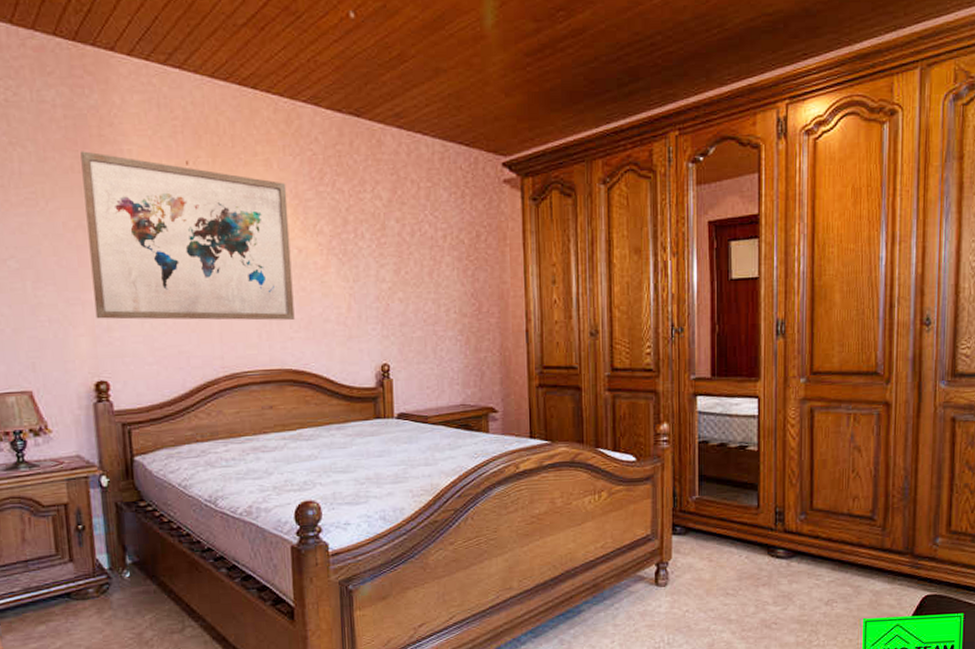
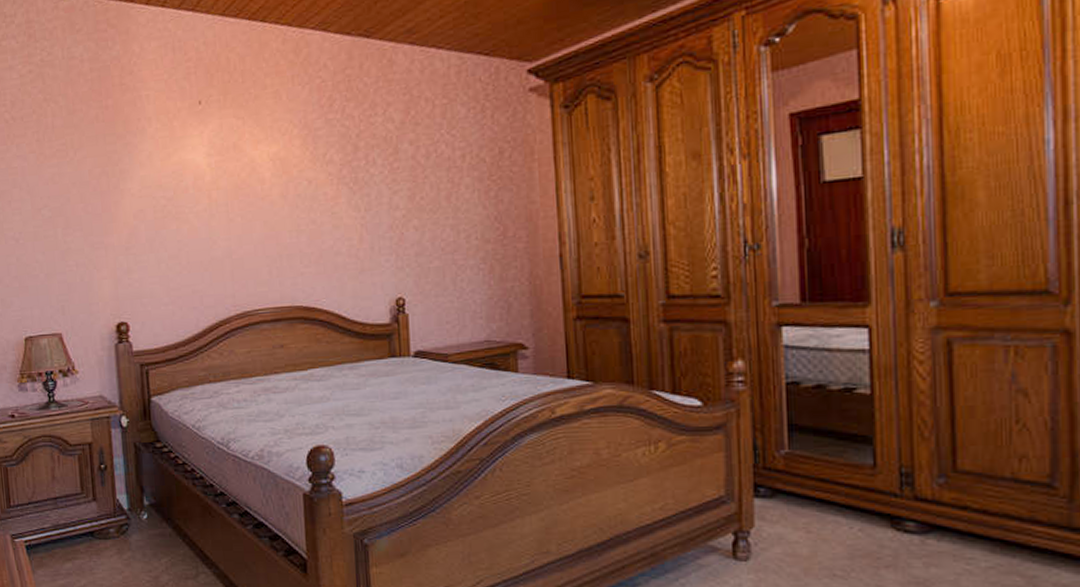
wall art: present [80,151,295,321] -> none [104,100,305,262]

